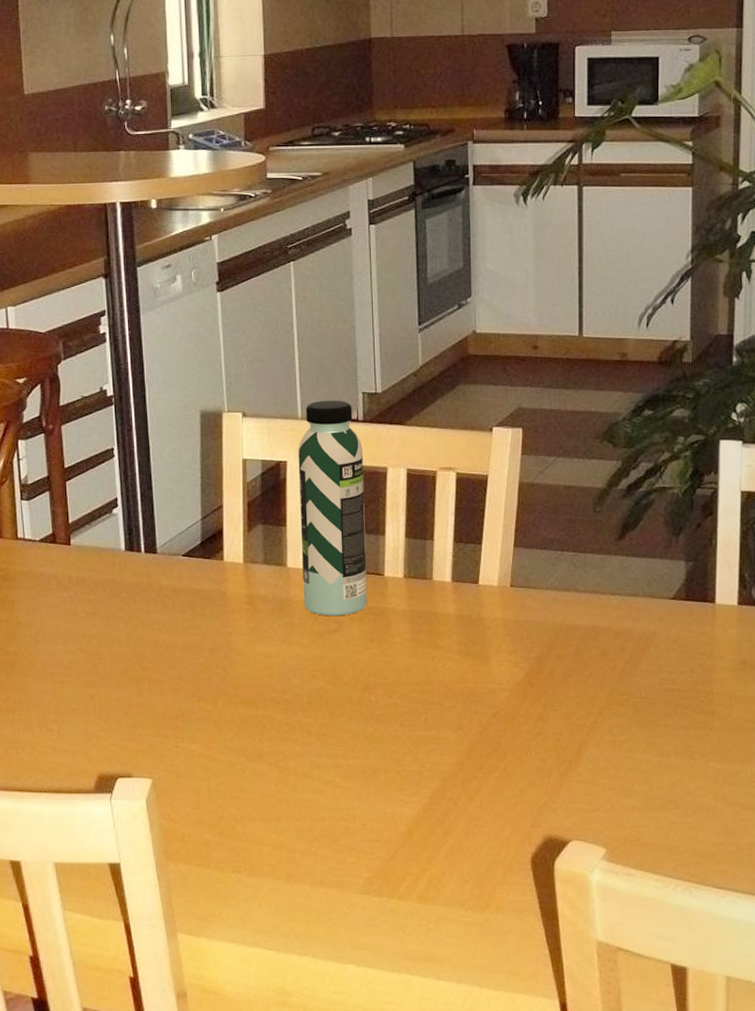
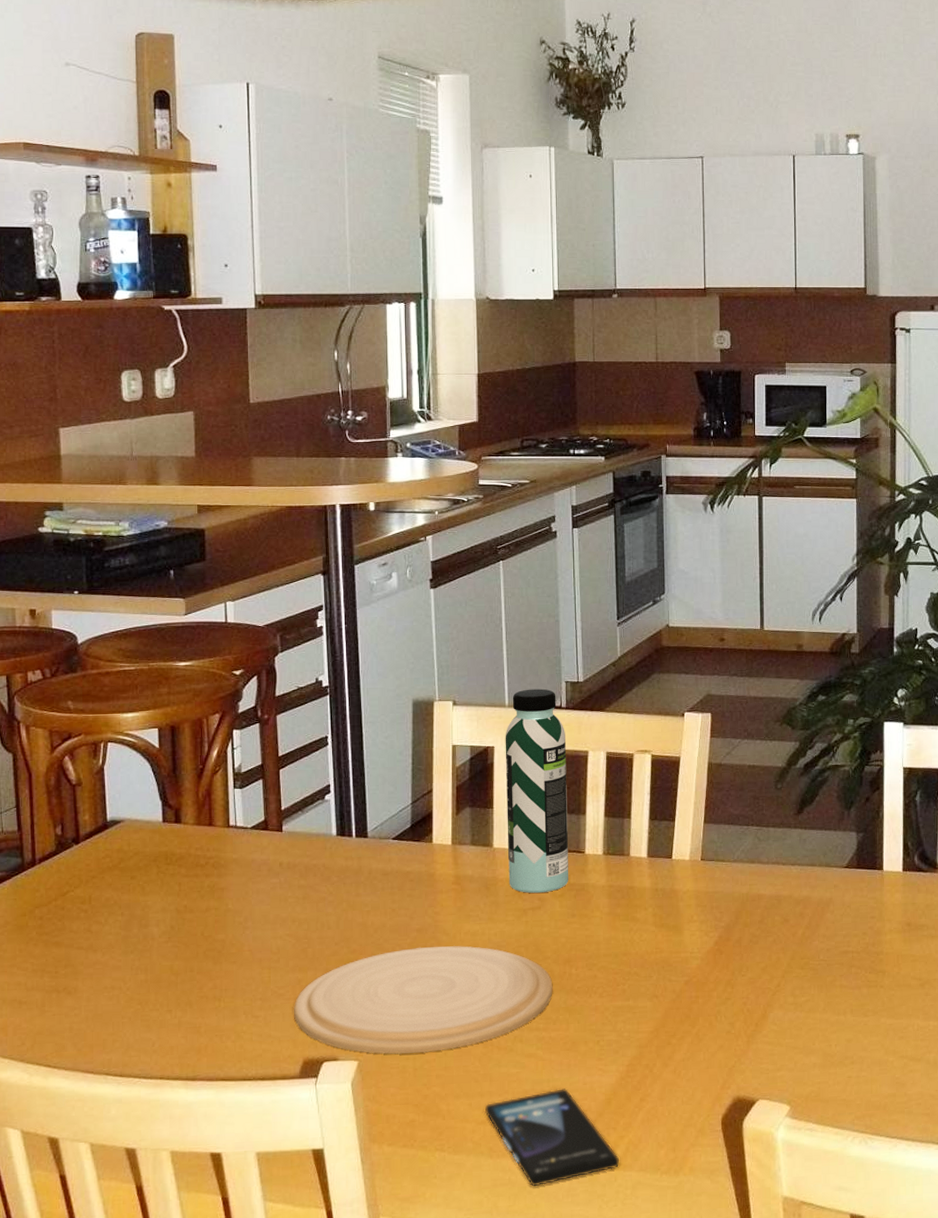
plate: none [87,667,351,775] -> present [294,946,553,1055]
smartphone: none [281,818,422,914] -> present [484,1088,620,1187]

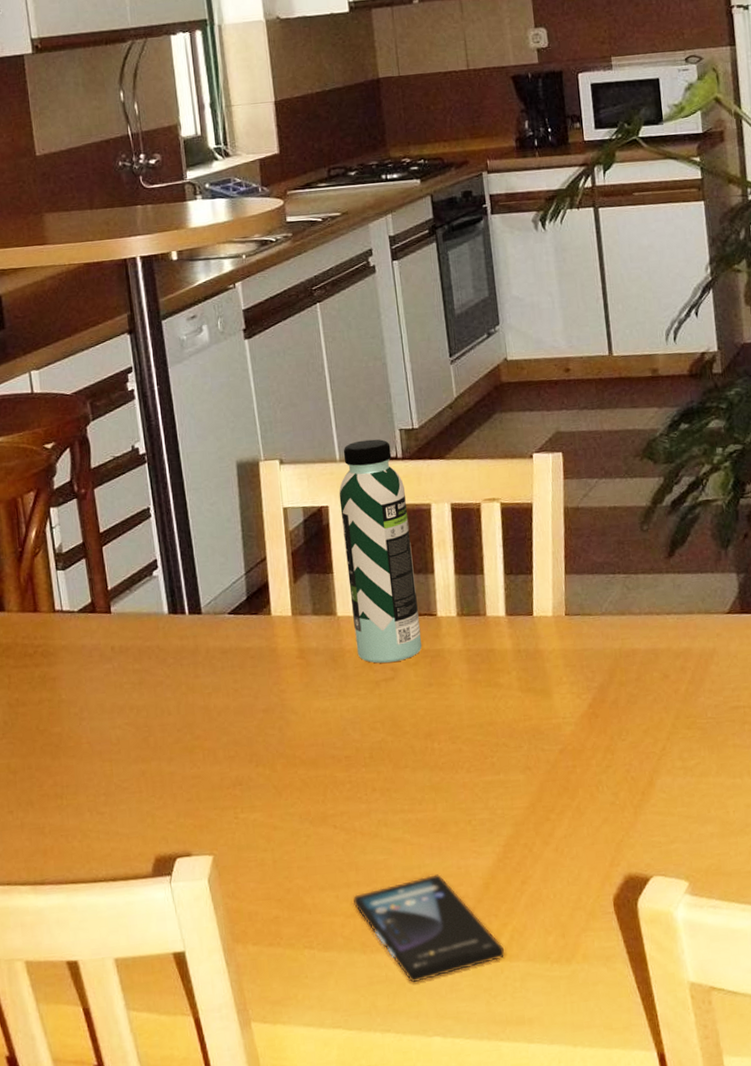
plate: present [294,946,553,1055] -> none [140,725,416,847]

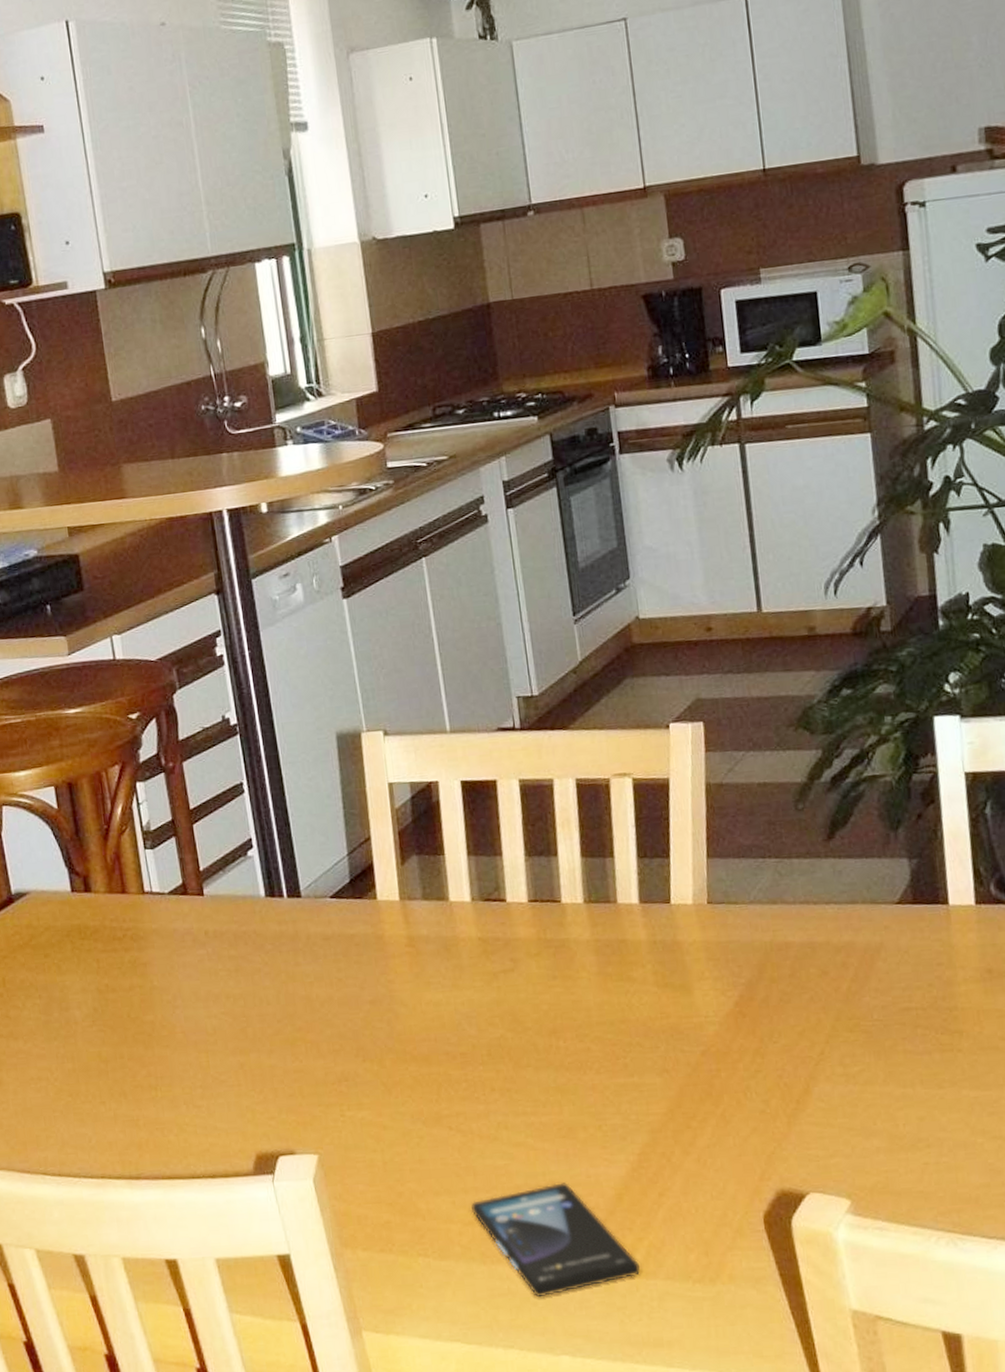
water bottle: present [339,439,422,663] -> none [449,707,545,954]

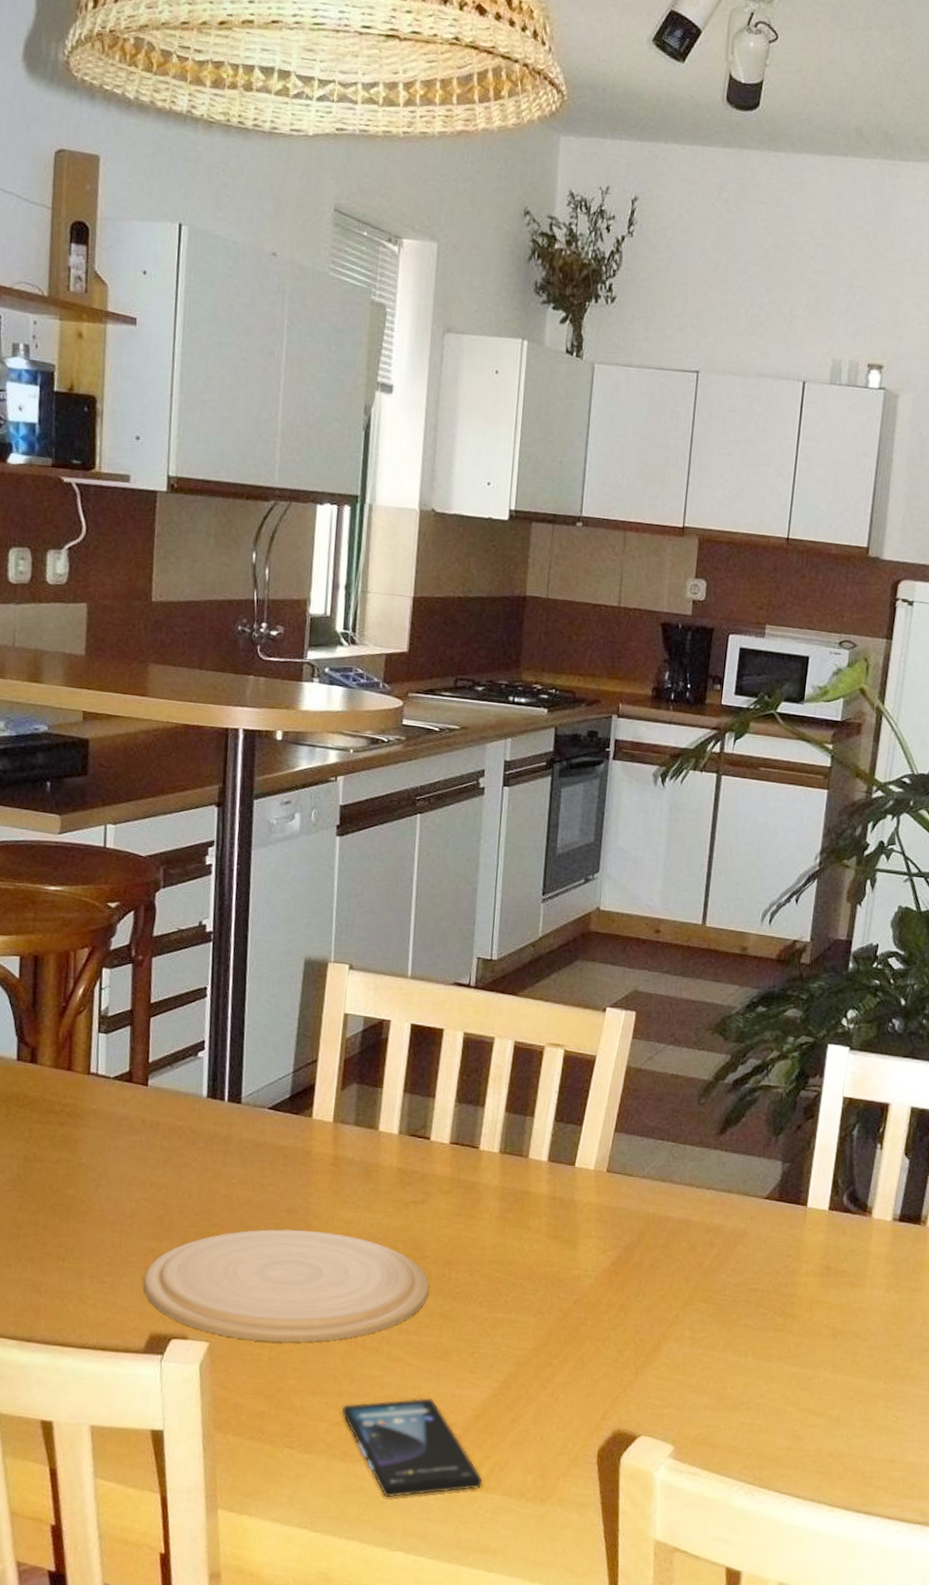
plate: none [239,1018,539,1146] -> present [144,1229,429,1343]

